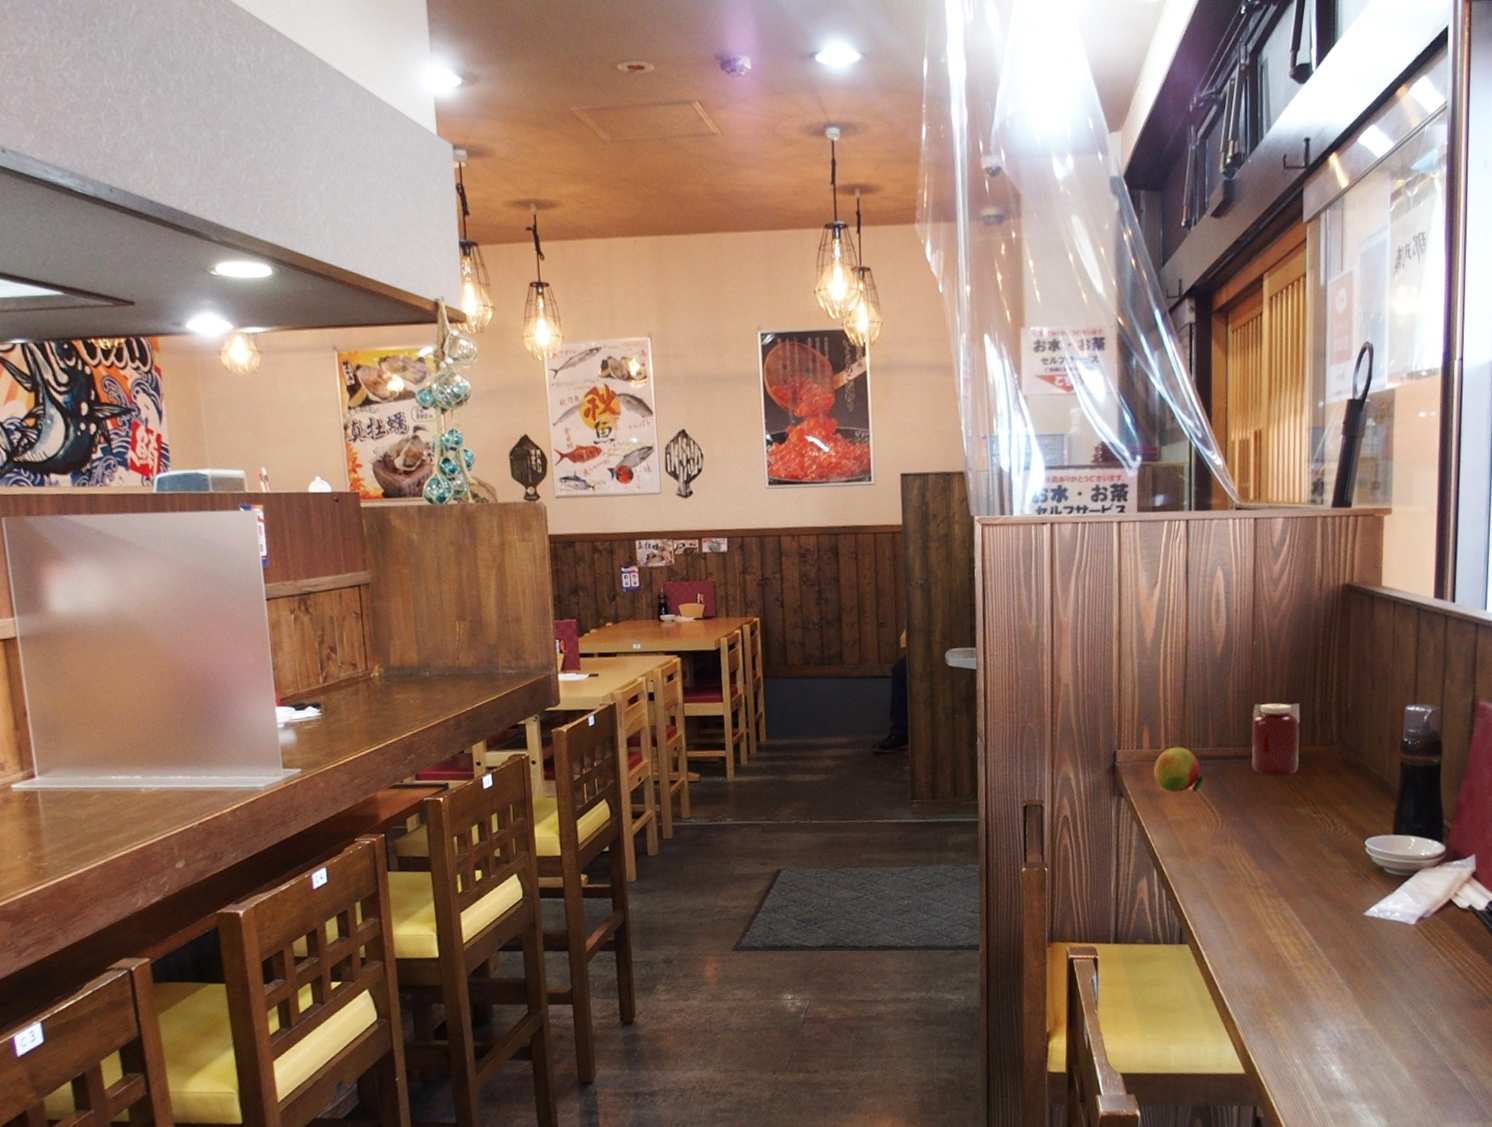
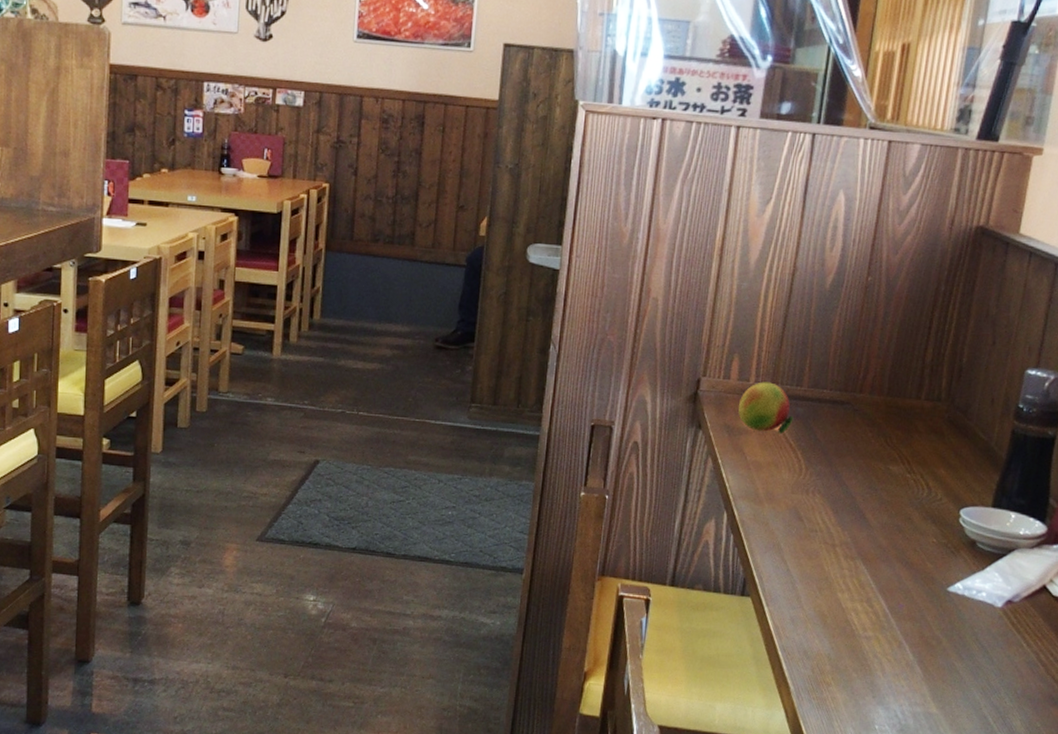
jar: present [1251,703,1300,776] -> none [847,345,909,428]

